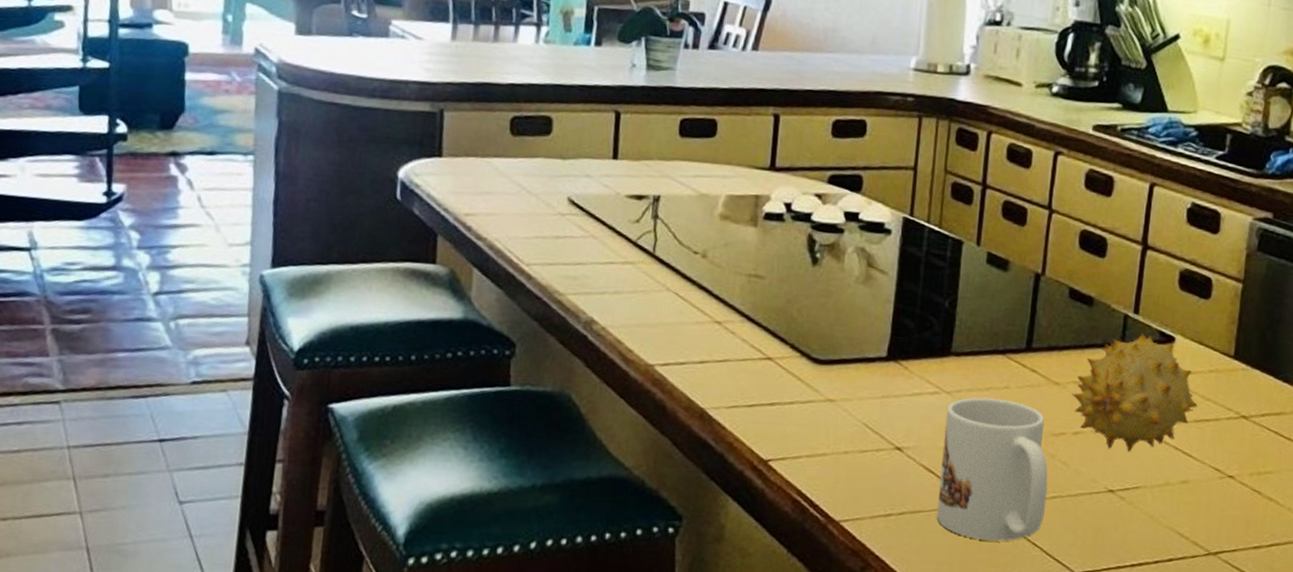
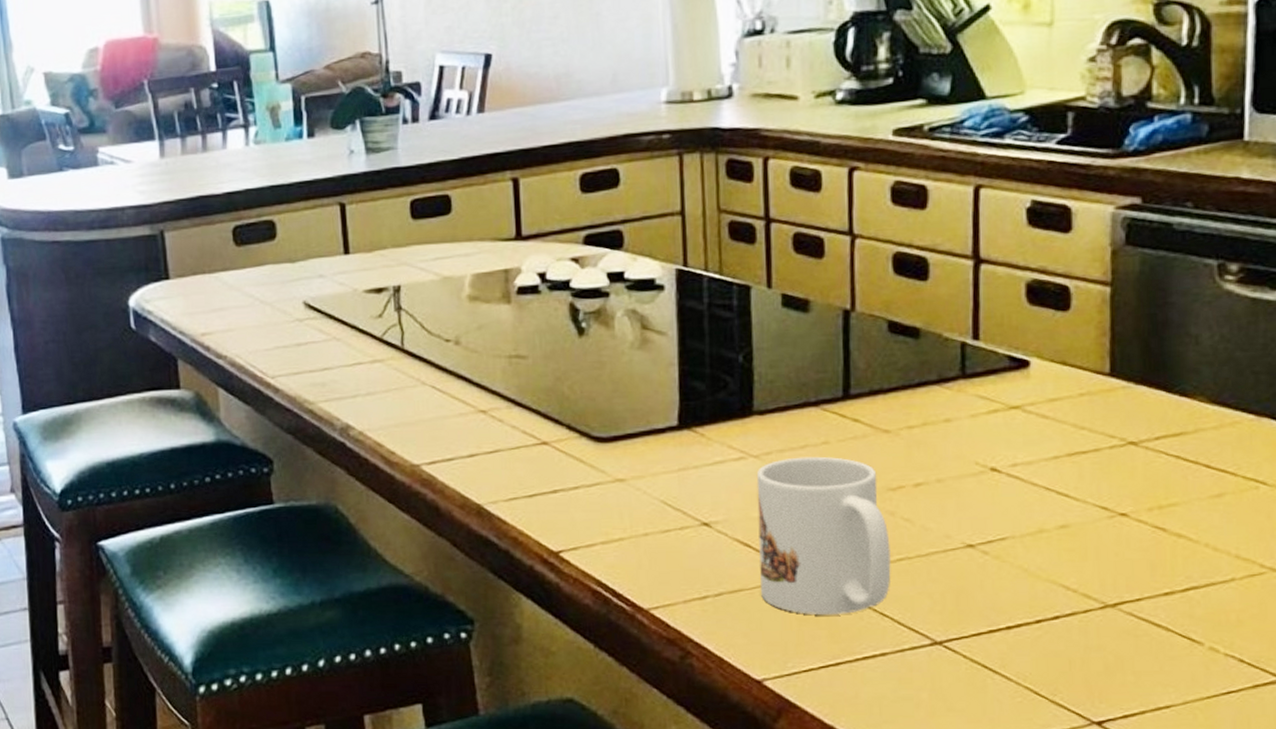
fruit: present [1072,332,1198,451] -> none [906,360,1070,499]

